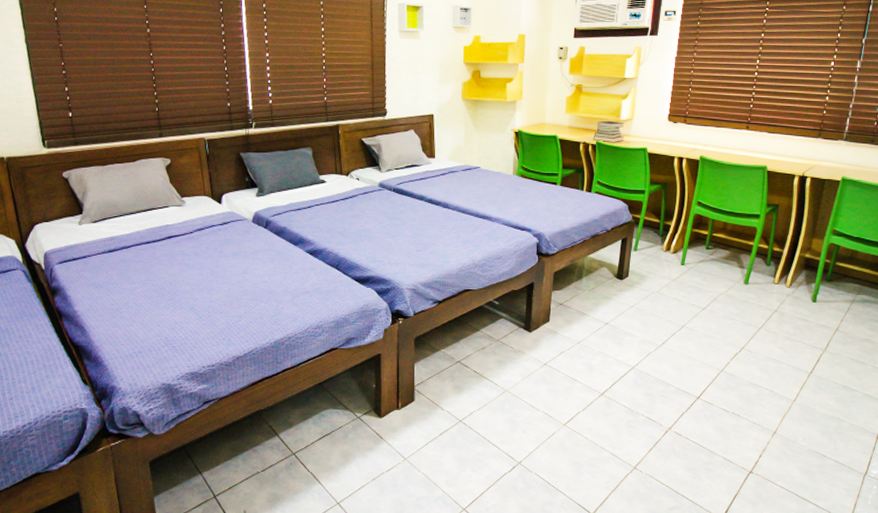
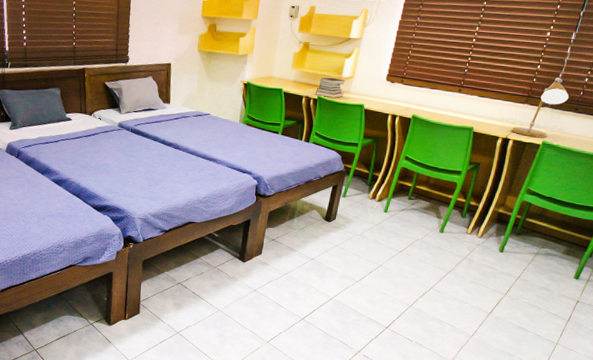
desk lamp: none [808,108,863,174] -> present [512,77,569,138]

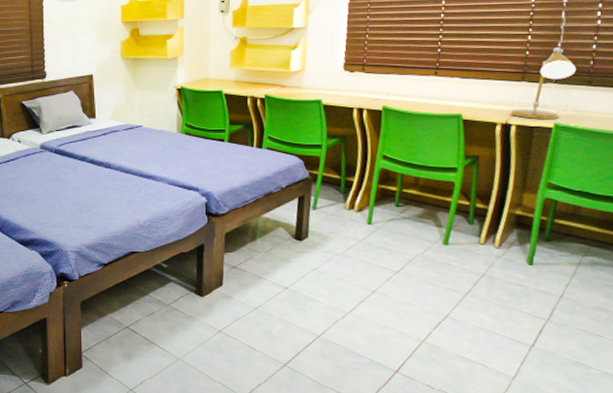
books: present [315,77,345,99] -> none [261,73,296,96]

